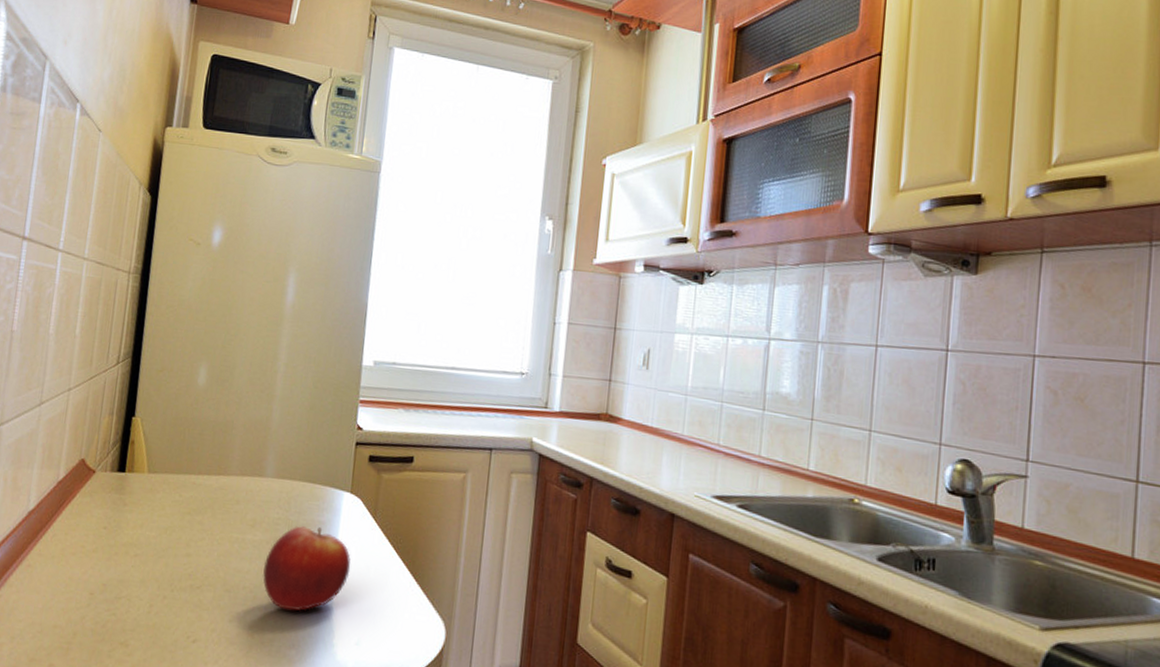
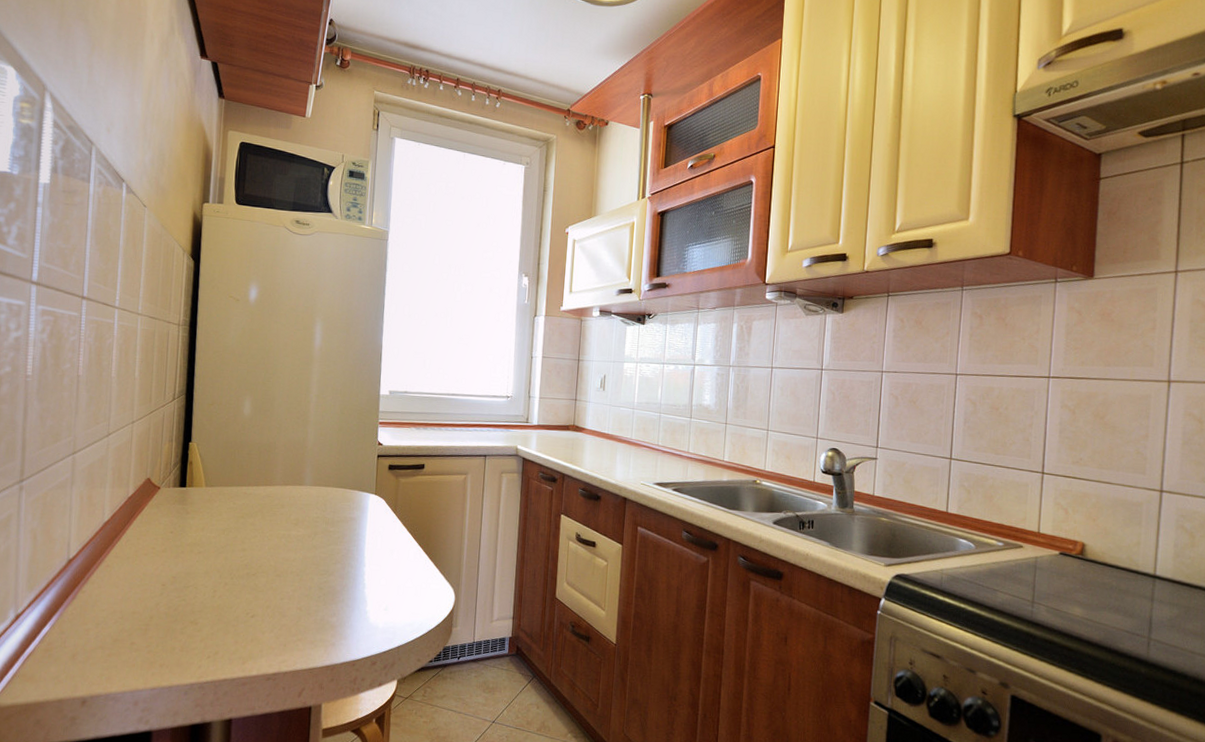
fruit: present [263,525,351,611] -> none [306,522,378,588]

